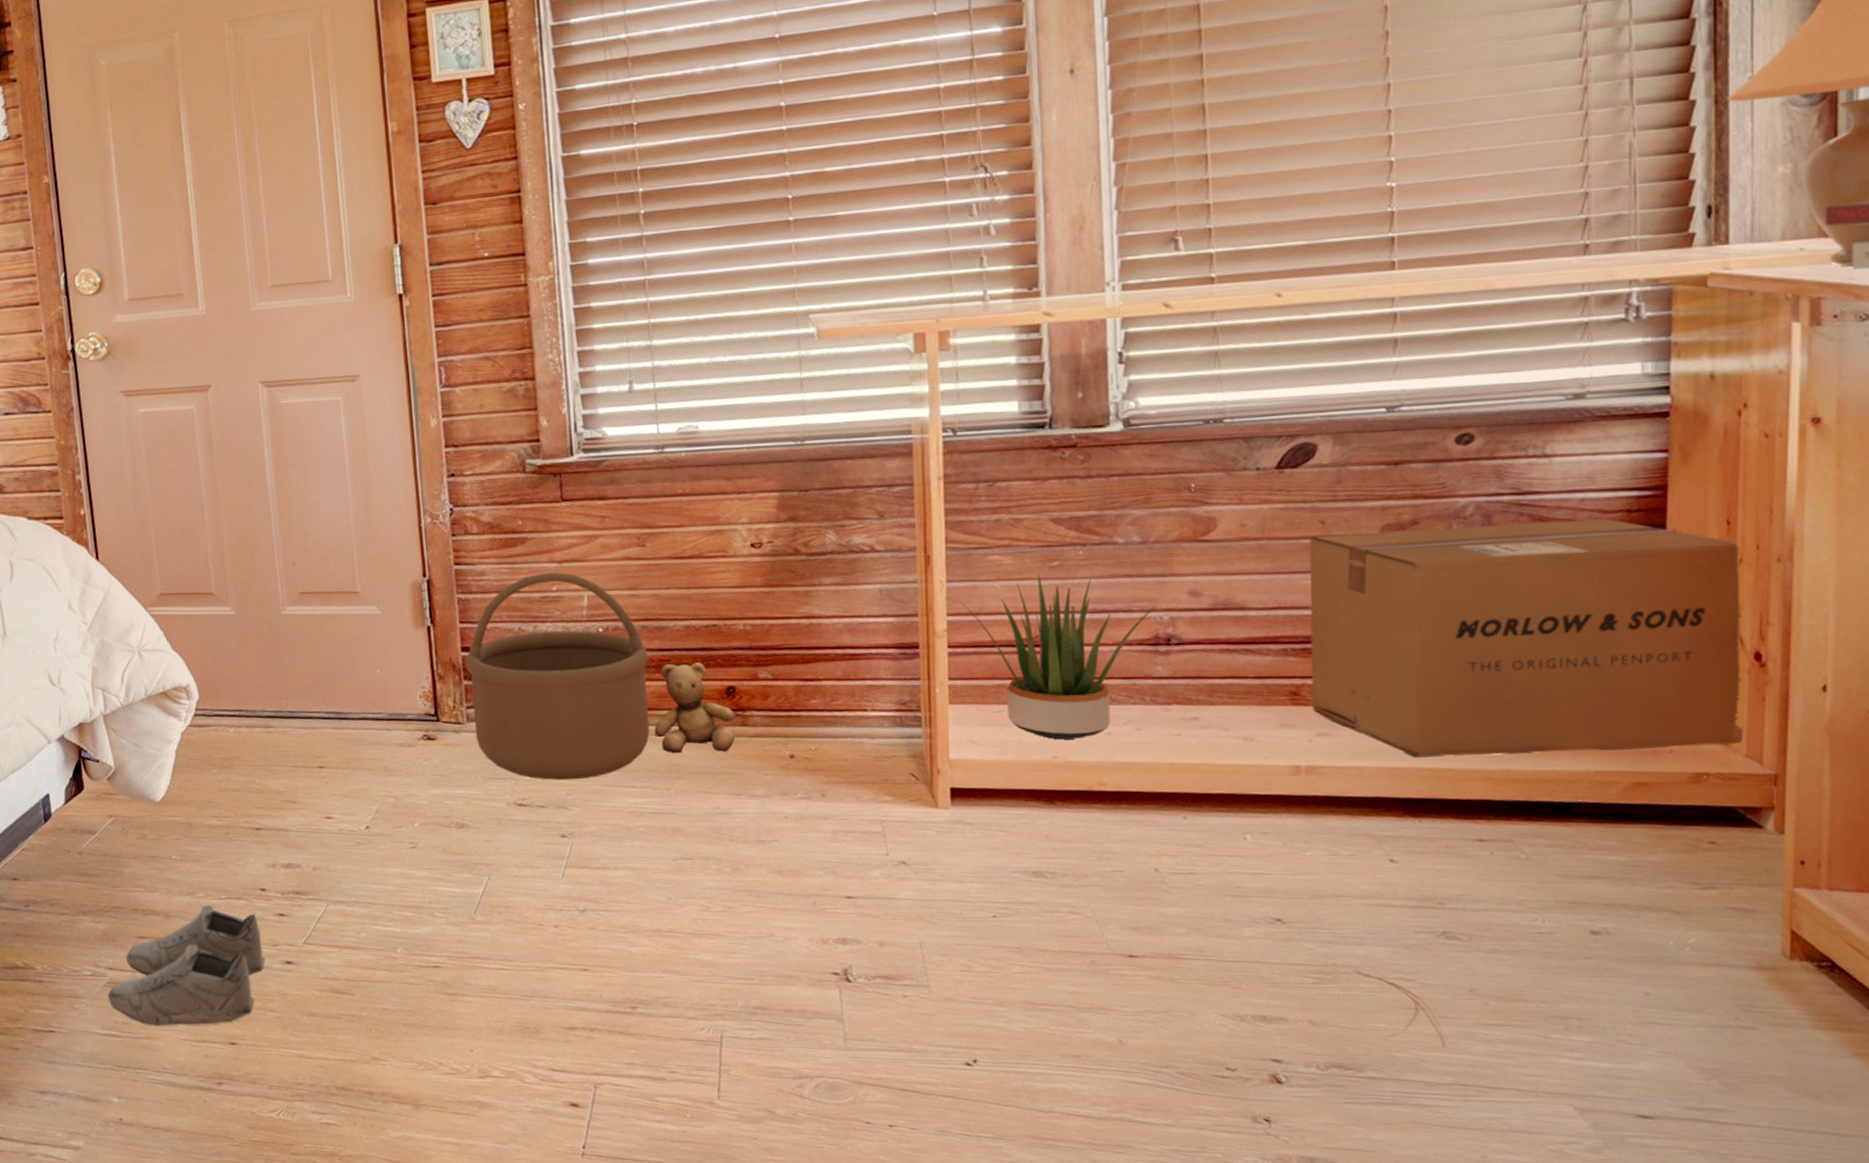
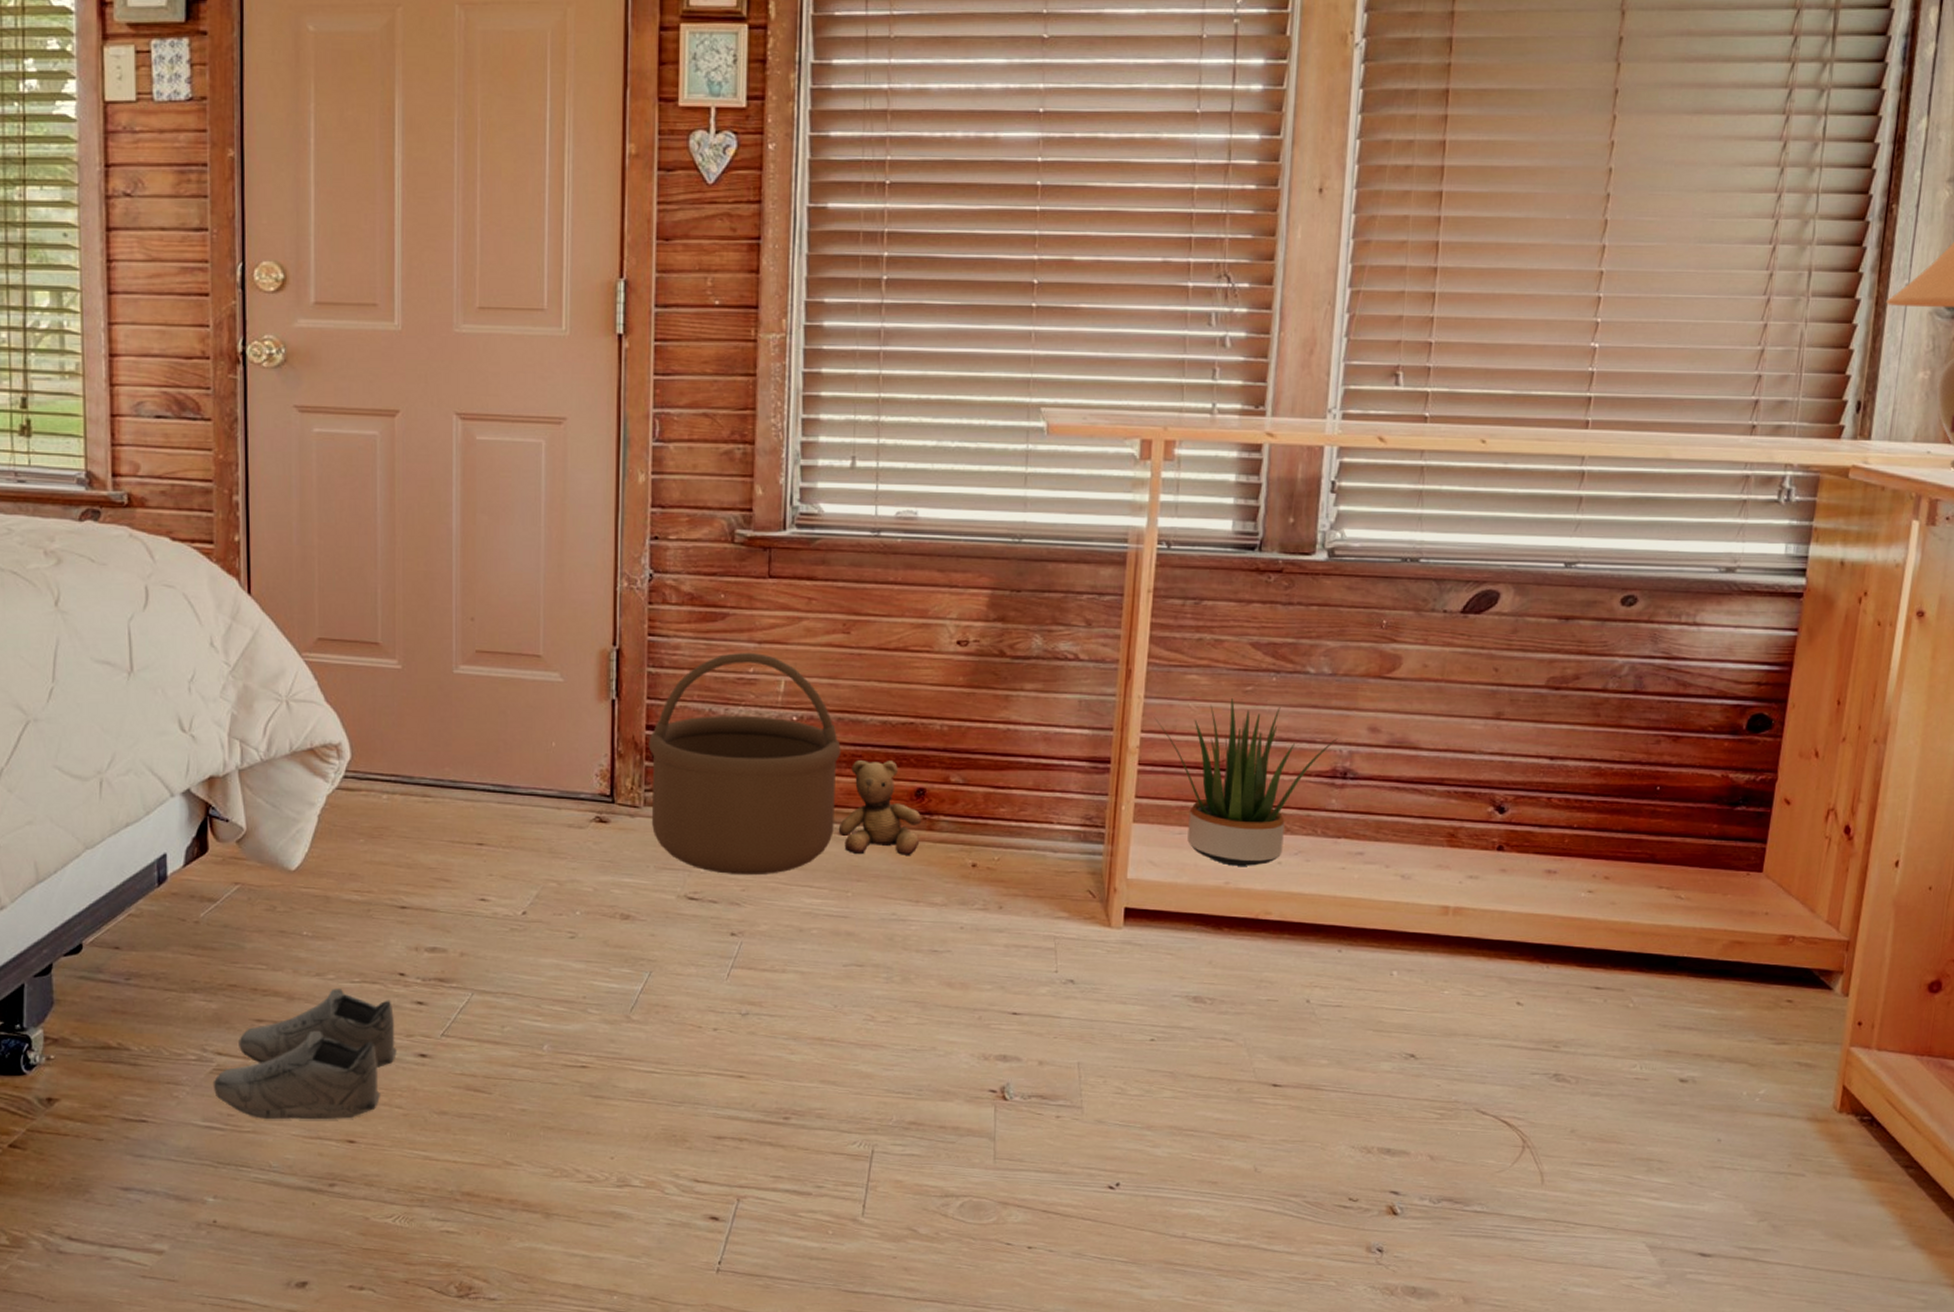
box: present [1309,518,1744,758] -> none [1465,682,1845,910]

